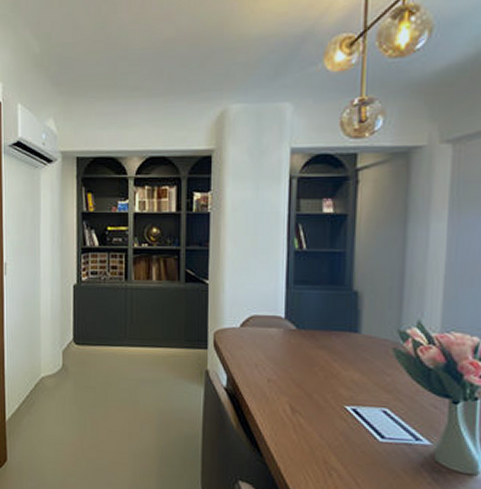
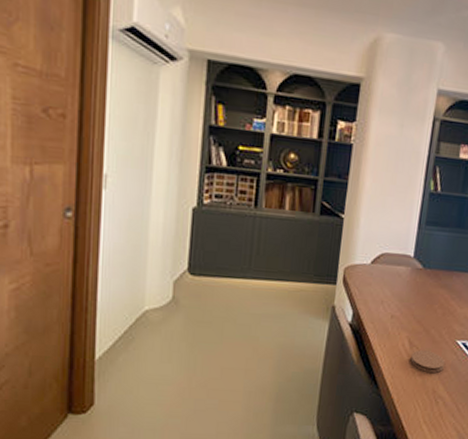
coaster: none [294,416,334,441] -> present [410,350,445,373]

